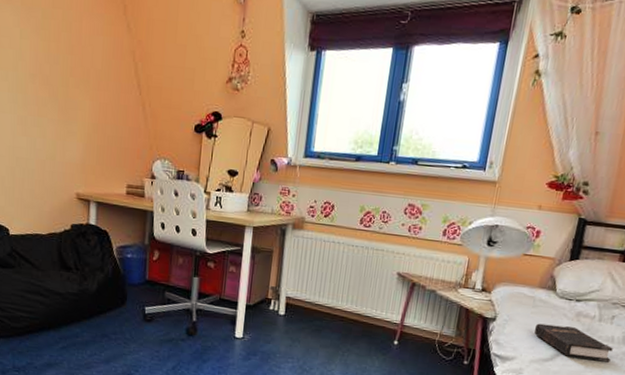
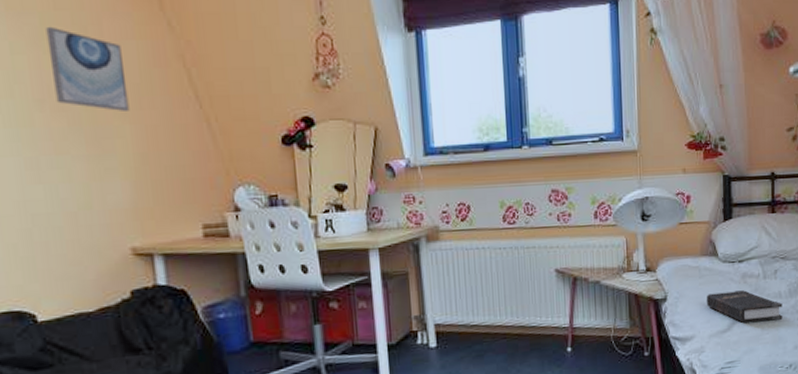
wall art: none [44,20,92,90] -> present [46,26,130,111]

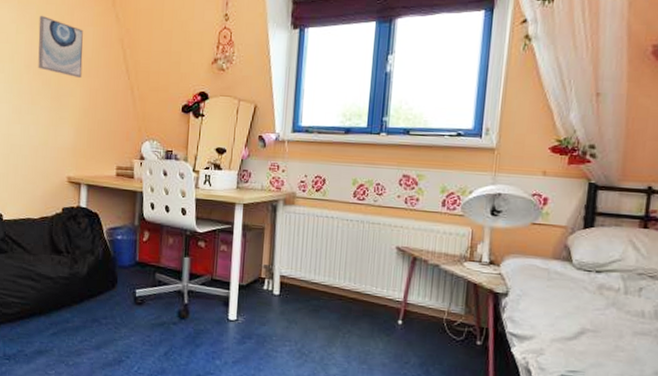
hardback book: present [706,290,783,323] -> none [552,298,645,340]

